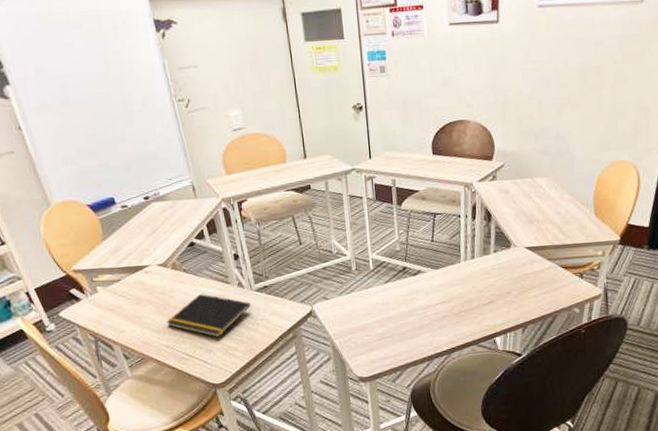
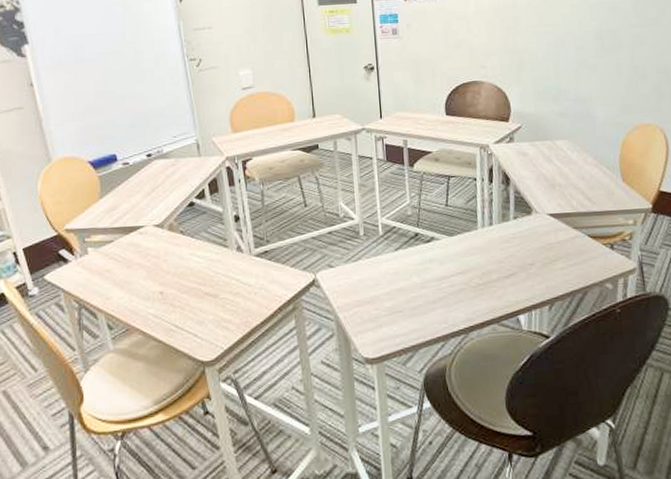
notepad: present [166,294,251,338] -> none [156,258,249,308]

